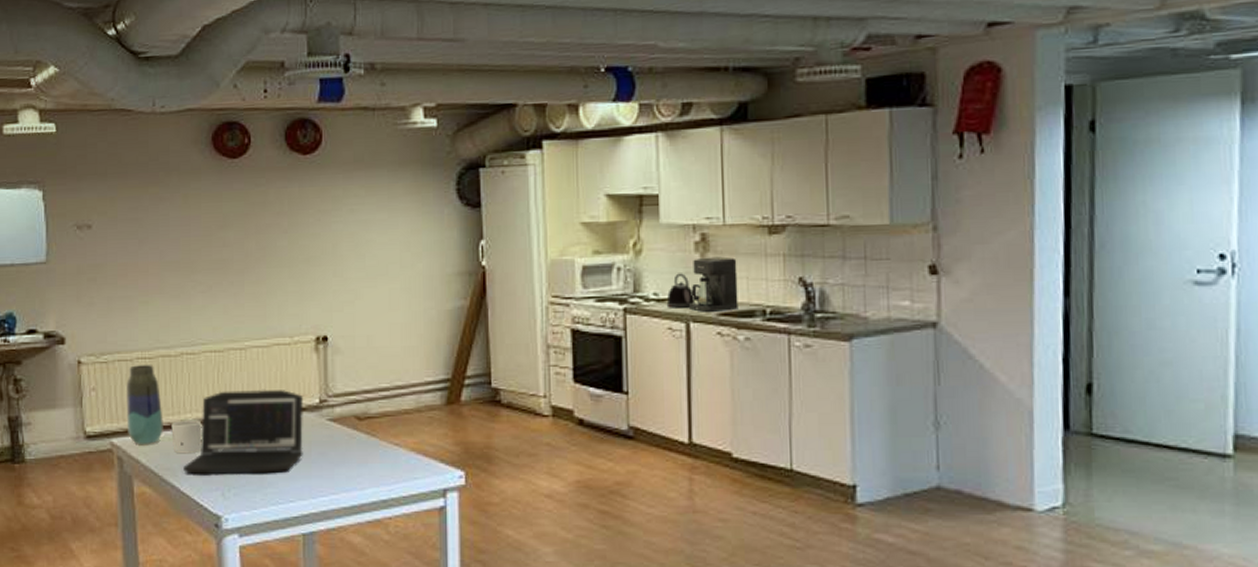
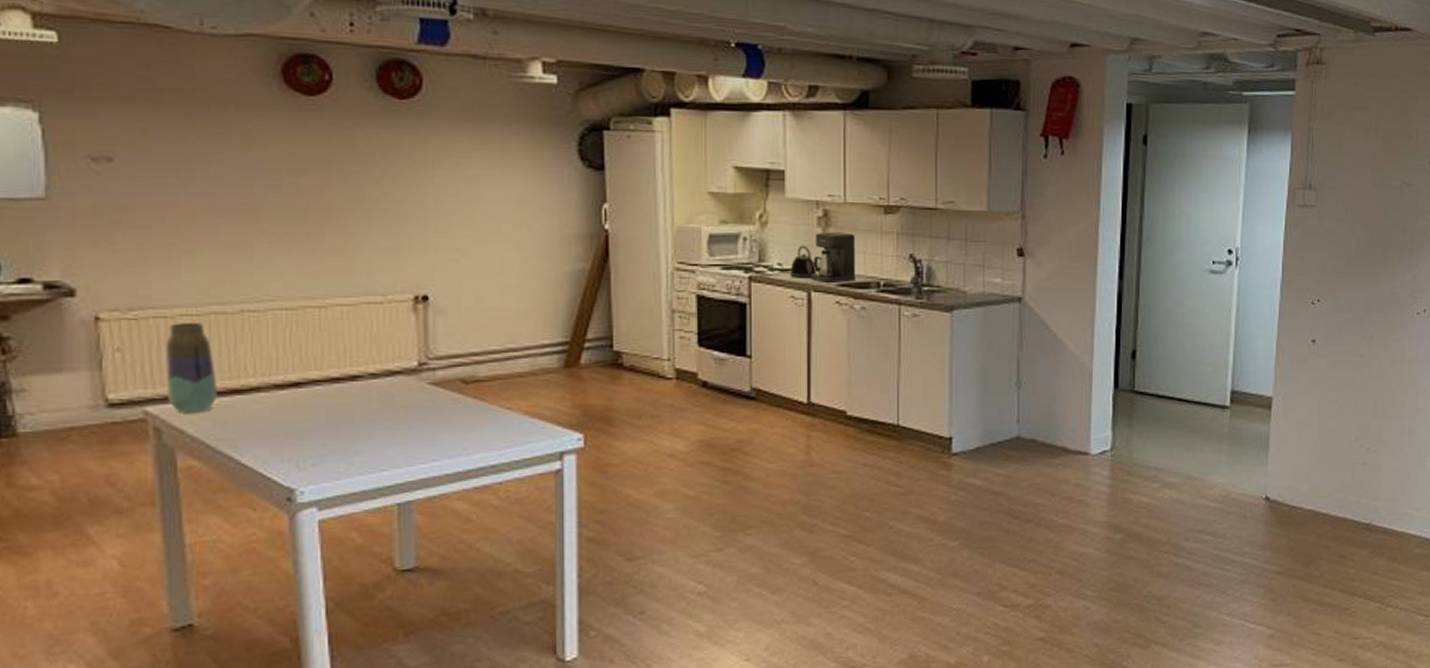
mug: present [171,420,203,454] -> none [228,384,271,423]
laptop: present [183,389,303,475] -> none [245,351,398,446]

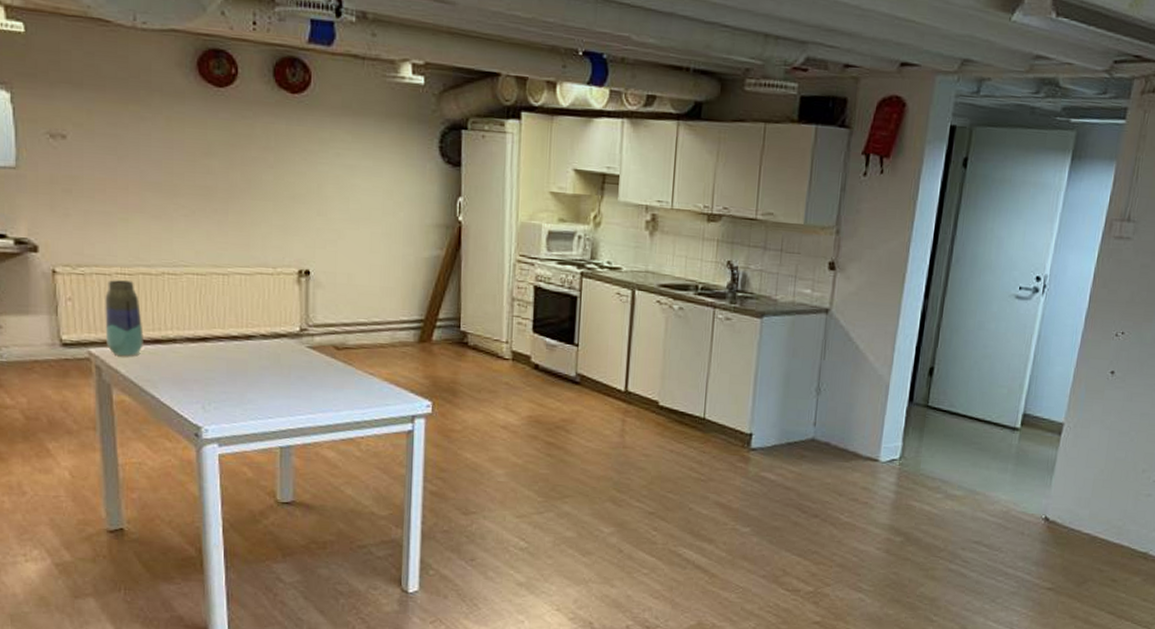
kettle: present [789,245,817,278] -> none [617,246,642,277]
coffee maker: present [811,231,856,283] -> none [636,235,679,283]

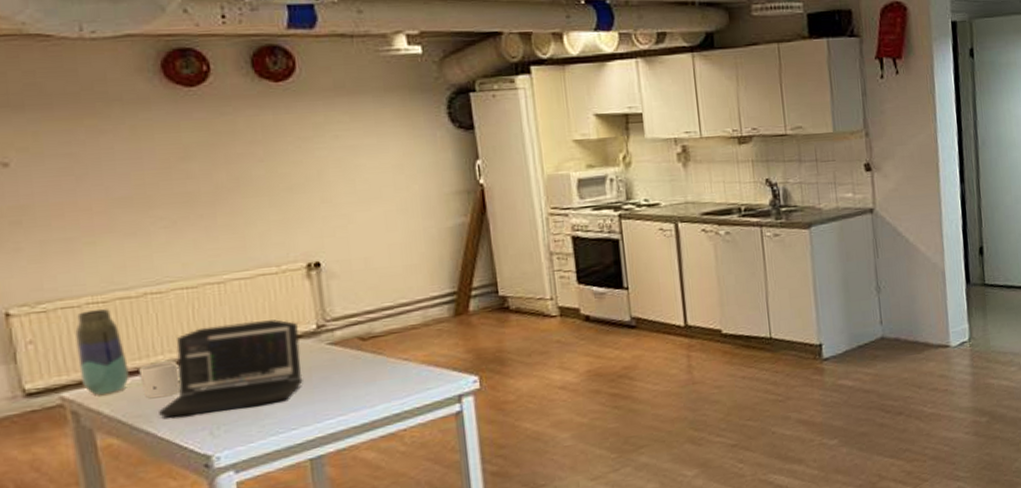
mug: none [152,336,185,368] -> present [139,360,181,399]
laptop: none [164,312,284,392] -> present [159,319,303,418]

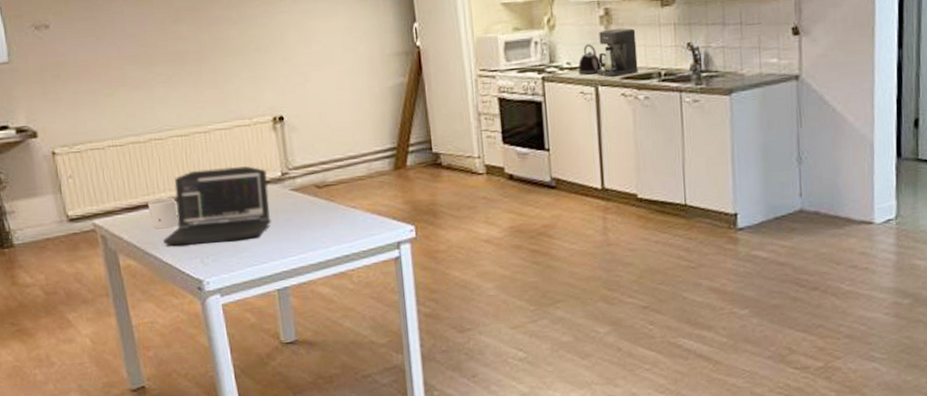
vase: present [75,309,130,395] -> none [101,151,141,223]
kettle: none [656,180,682,212] -> present [578,44,603,75]
coffee maker: none [676,164,718,213] -> present [597,28,638,77]

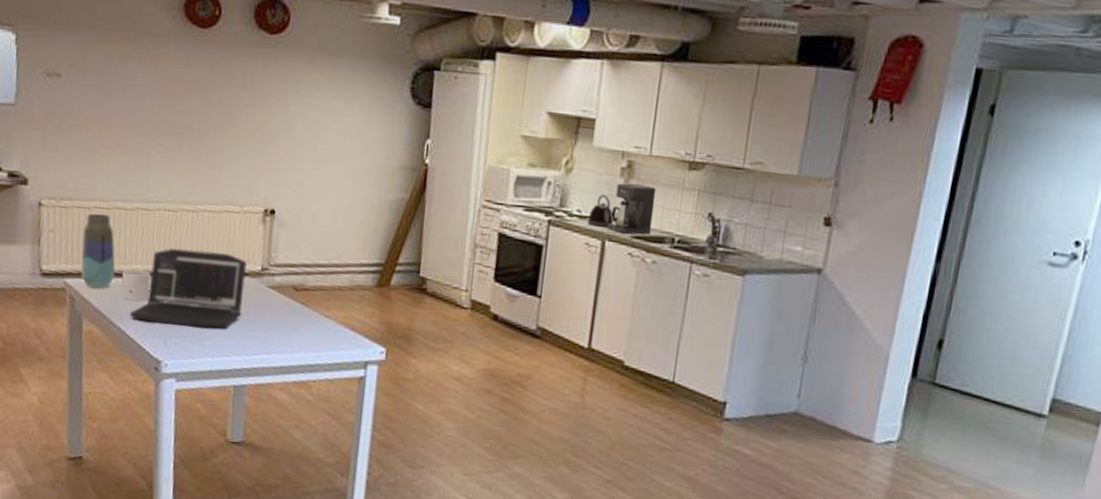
vase: none [101,151,141,223] -> present [80,213,116,289]

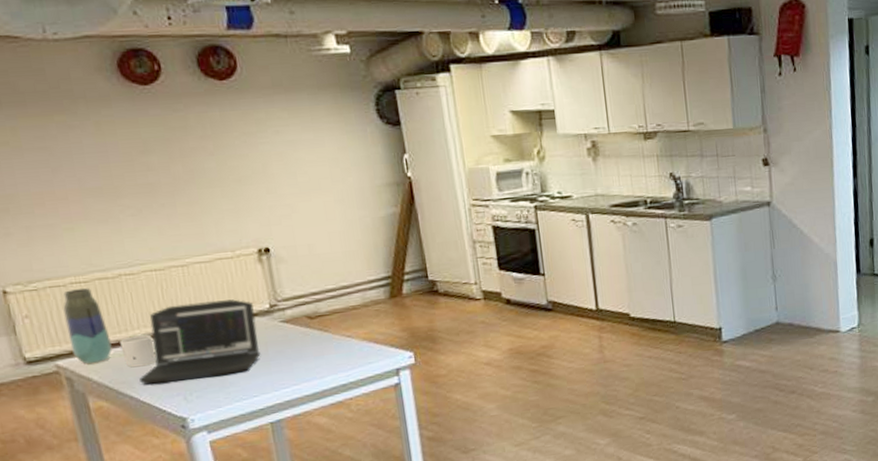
kettle: present [587,194,614,227] -> none [568,174,592,204]
coffee maker: present [607,183,657,235] -> none [587,159,626,205]

